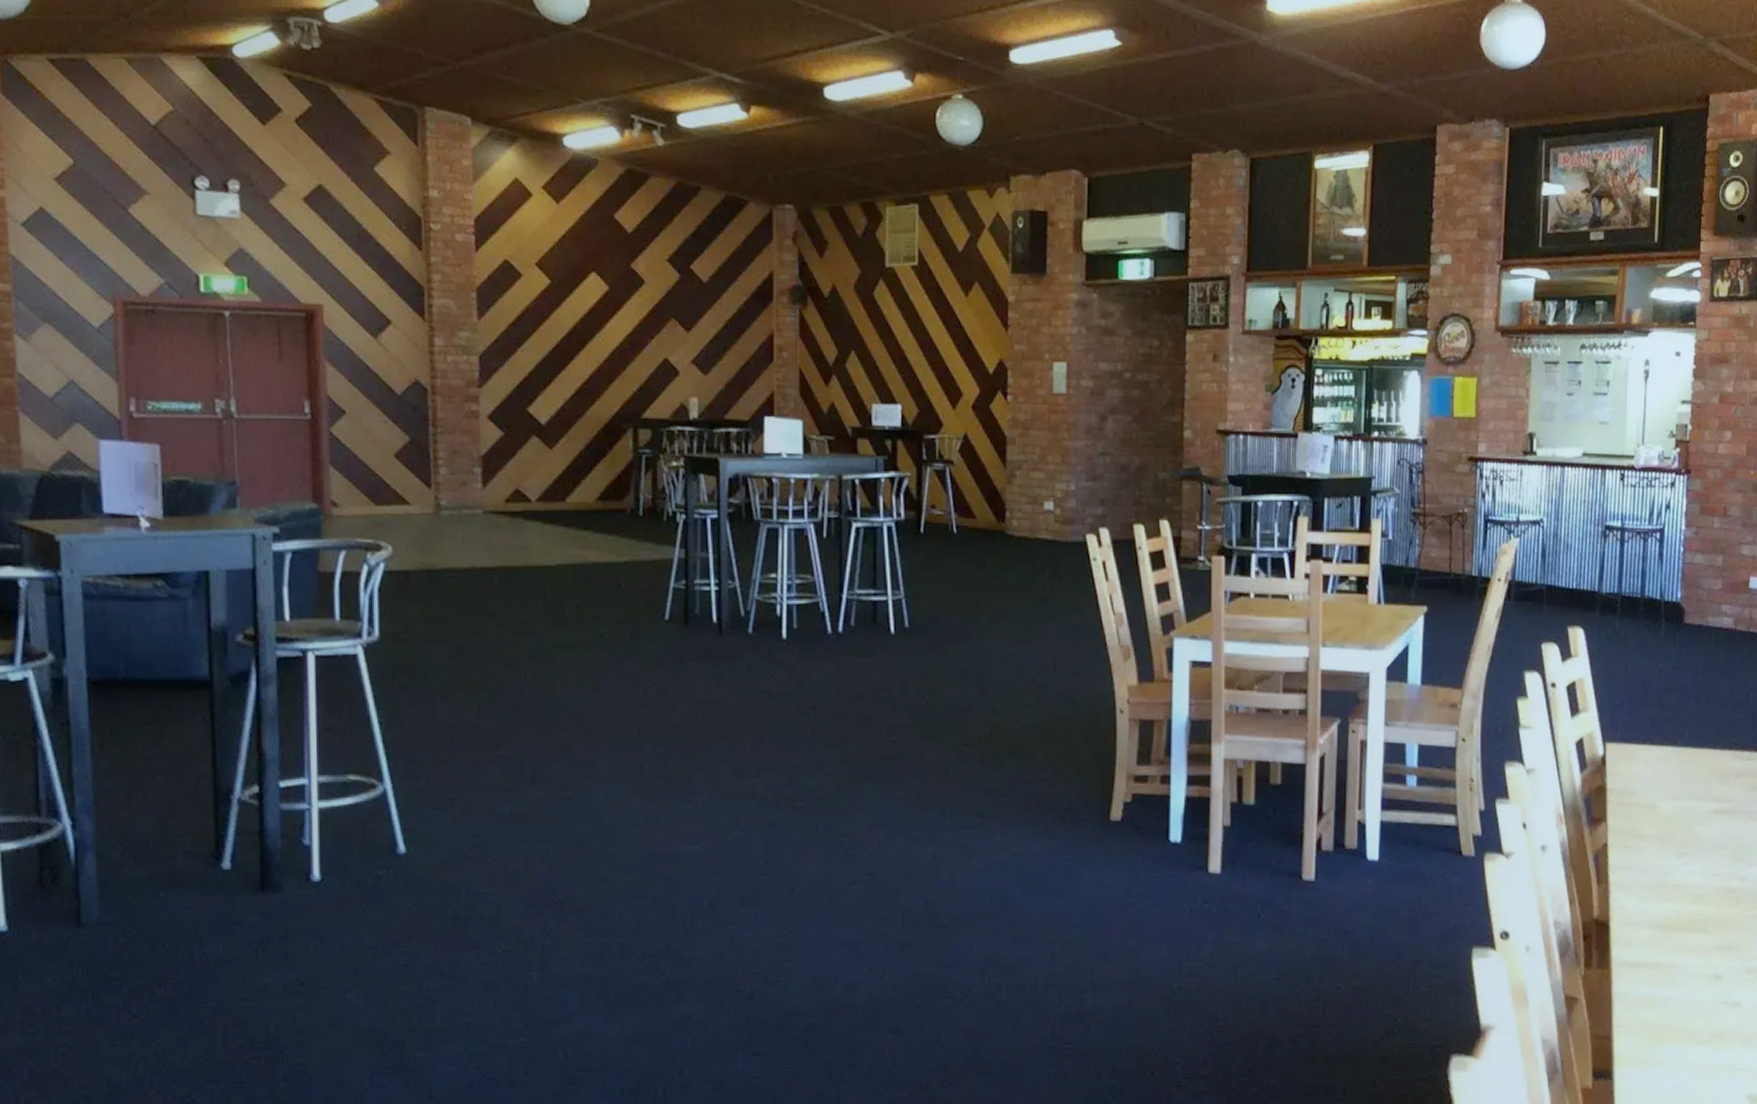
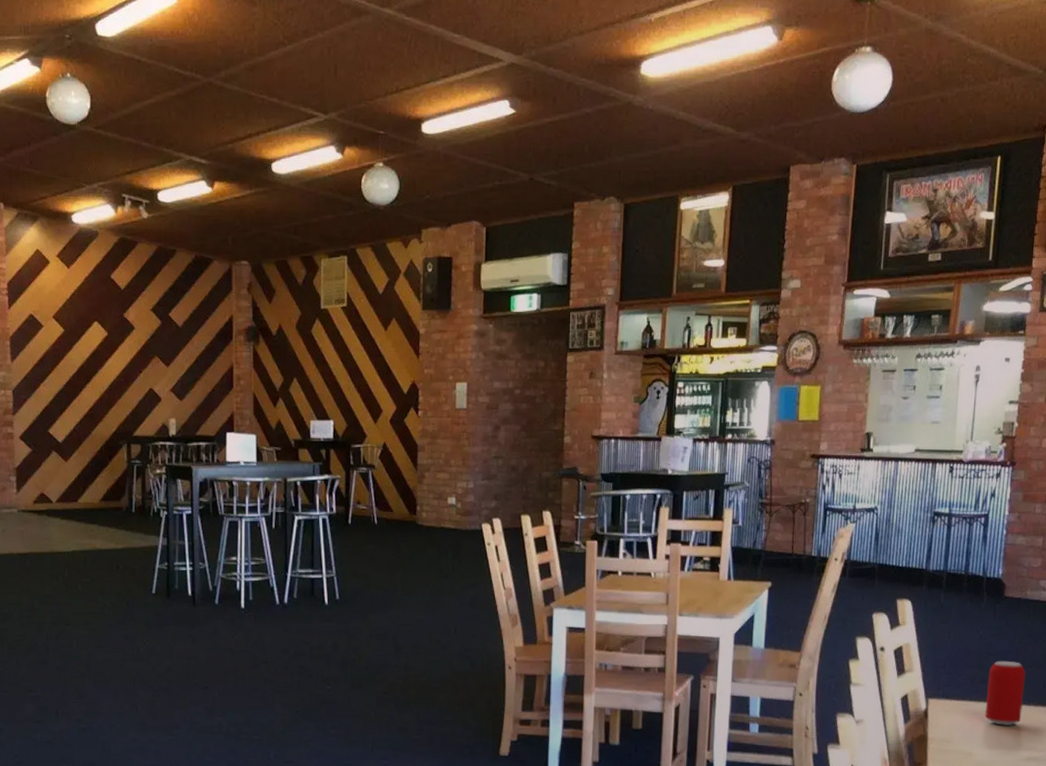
beverage can: none [1668,697,1711,774] -> present [985,661,1026,726]

